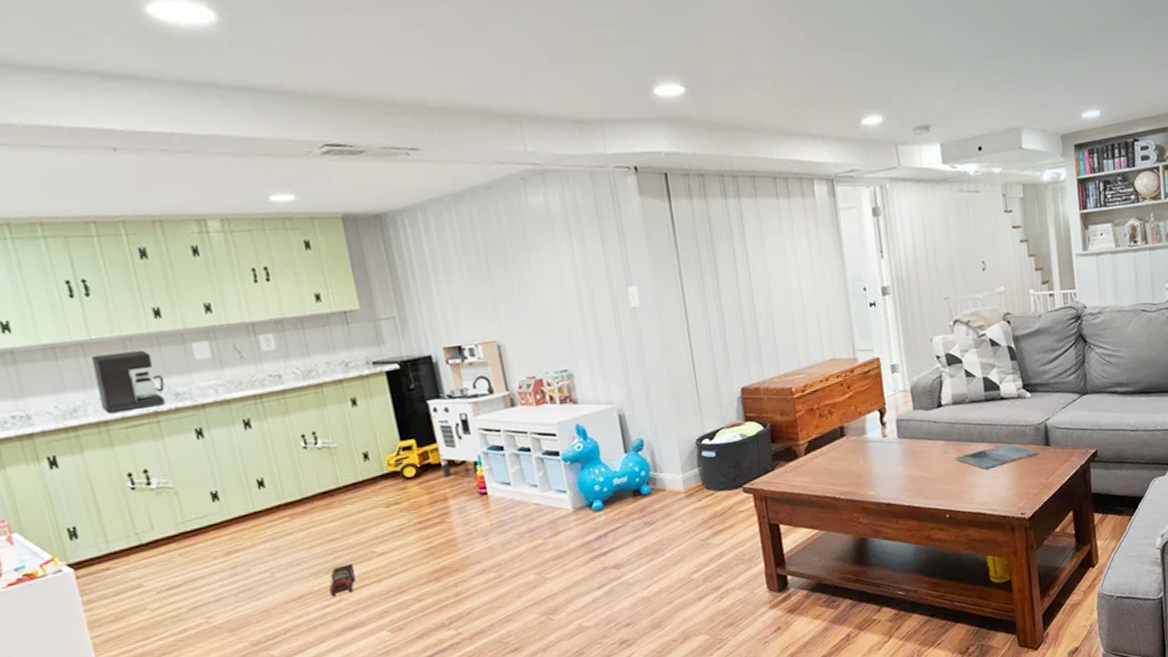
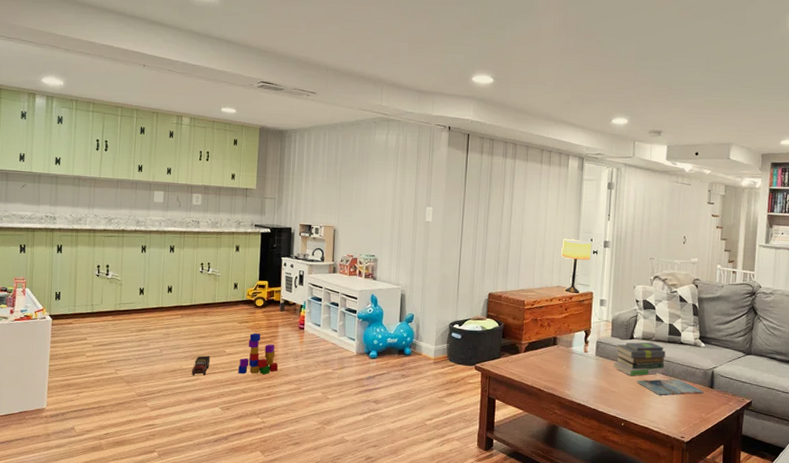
coffee maker: present [91,349,166,413] -> none [94,188,133,227]
toy blocks: none [400,514,463,578] -> present [238,332,279,375]
table lamp: none [827,292,868,365] -> present [561,239,591,294]
books: none [922,405,989,455] -> present [613,342,666,377]

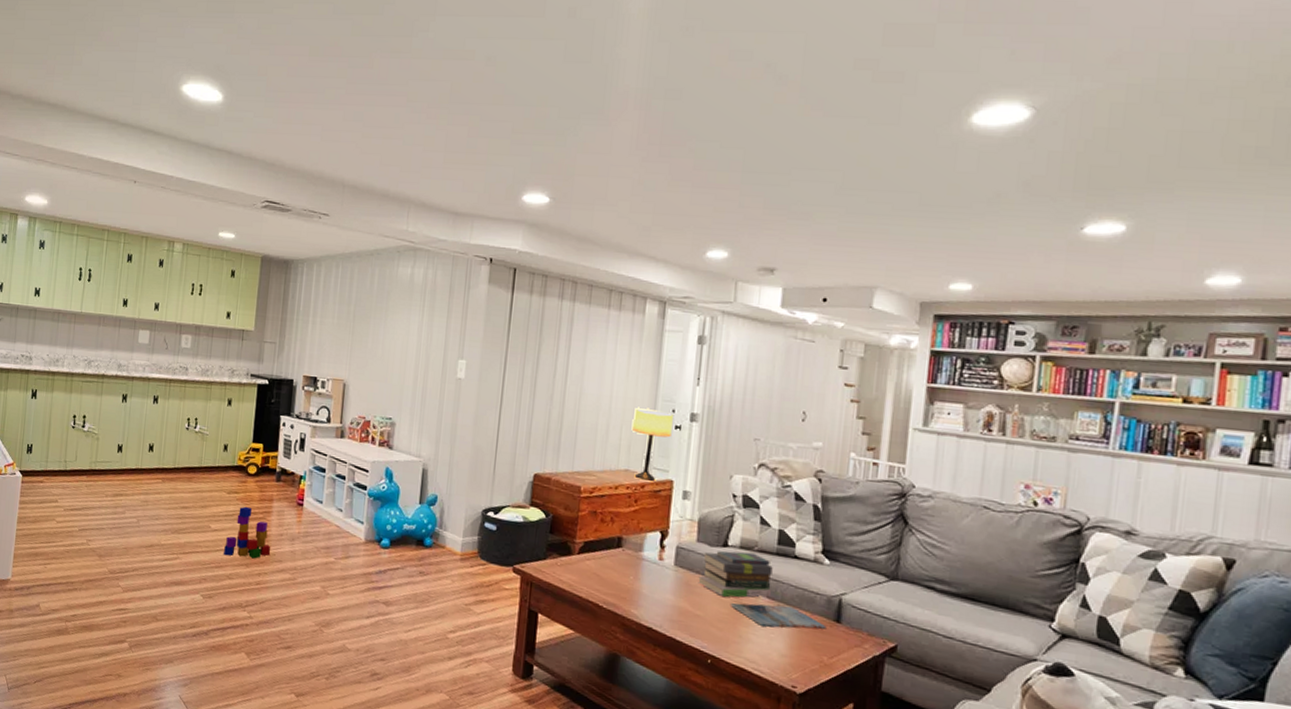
toy truck: present [192,355,211,376] -> none [171,530,193,555]

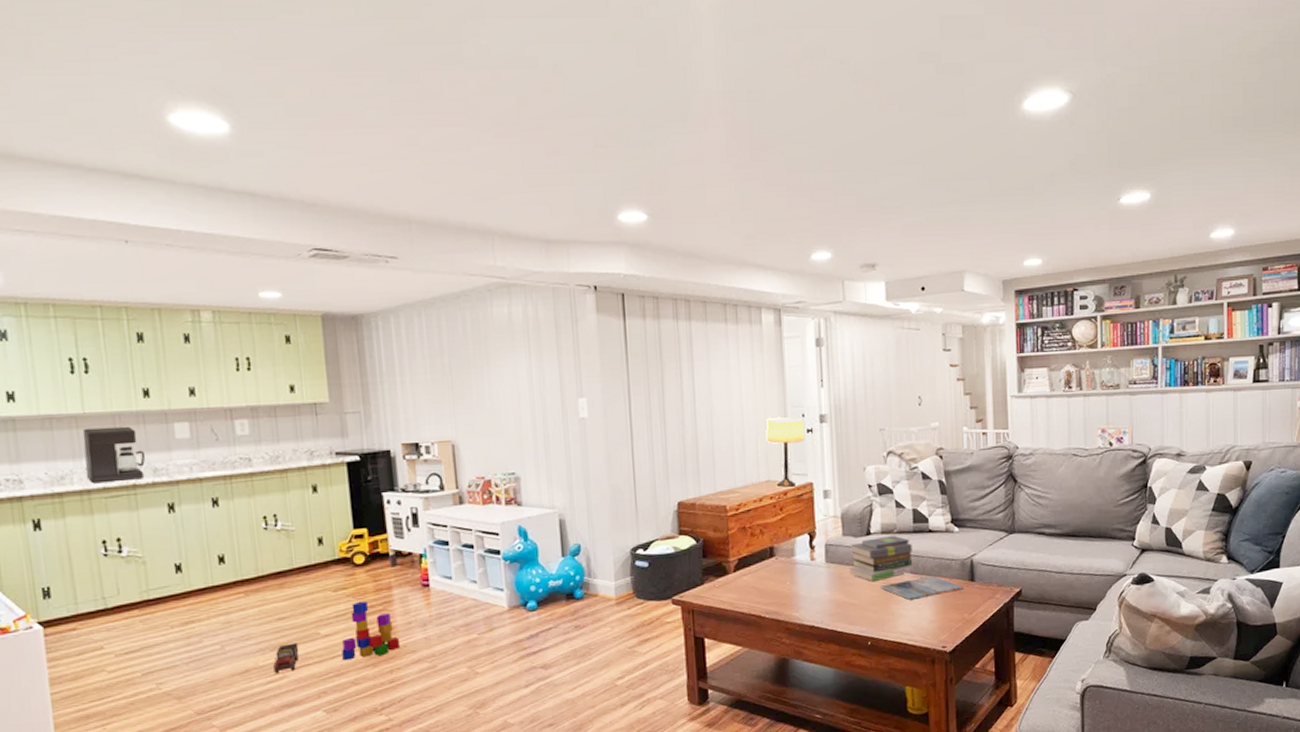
coffee maker: none [73,324,115,371] -> present [82,426,145,483]
toy truck: none [171,530,193,555] -> present [273,643,299,674]

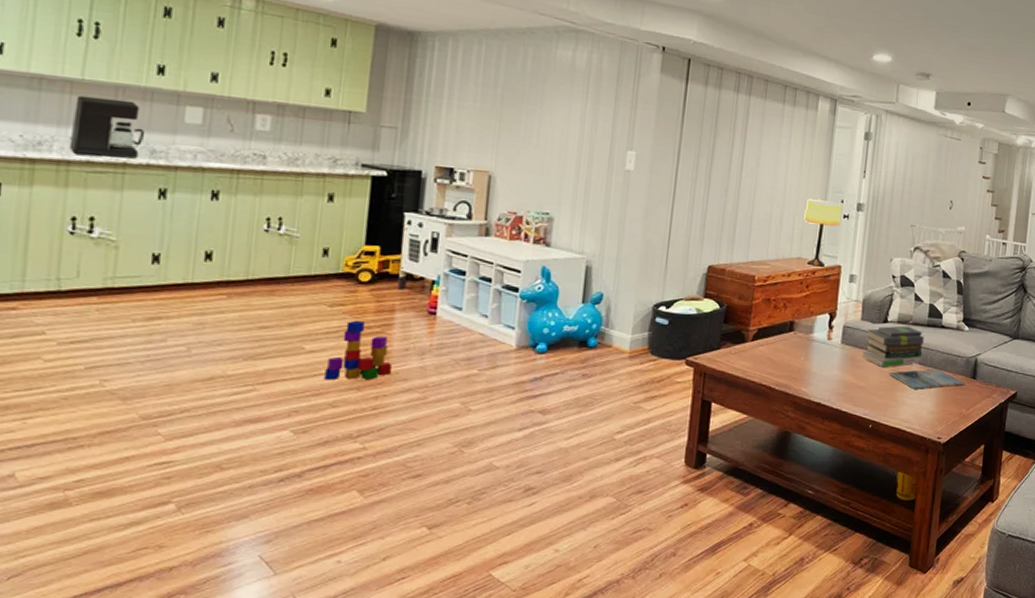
toy truck: present [273,643,299,674] -> none [243,355,278,386]

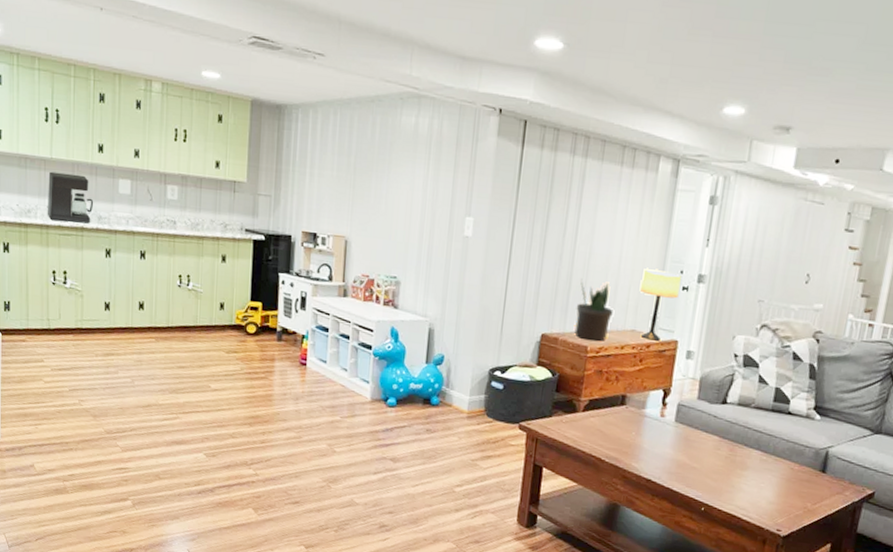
toy blocks: present [324,320,393,381] -> none [226,366,275,418]
planter: none [741,210,779,271] -> present [574,279,613,342]
books: present [861,326,924,368] -> none [696,408,768,451]
magazine: present [890,369,965,389] -> none [726,455,813,479]

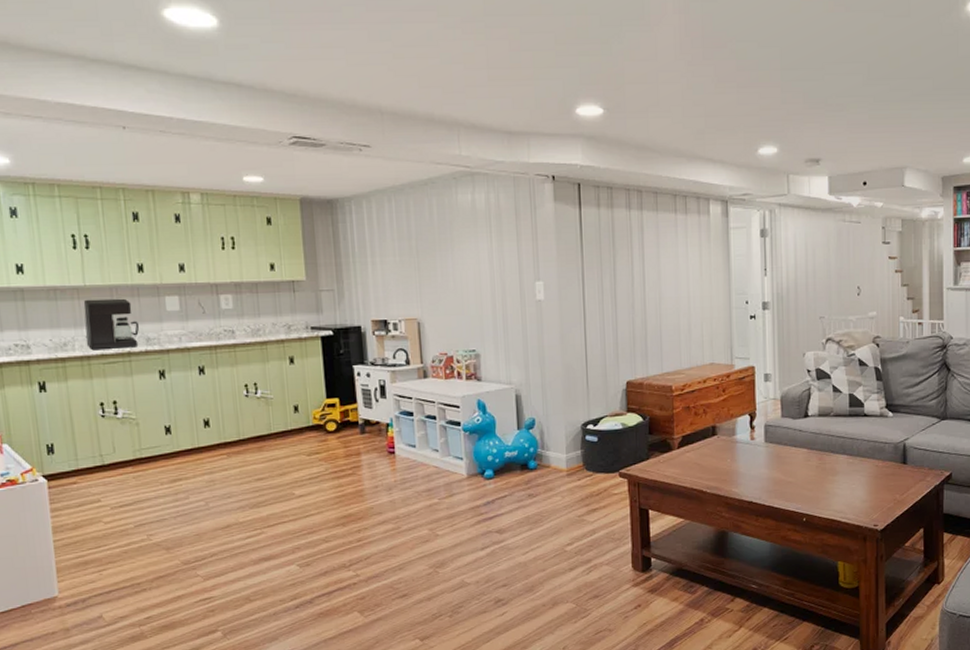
planter: present [574,279,613,342] -> none [655,323,691,381]
table lamp: present [639,269,681,341] -> none [711,304,748,370]

